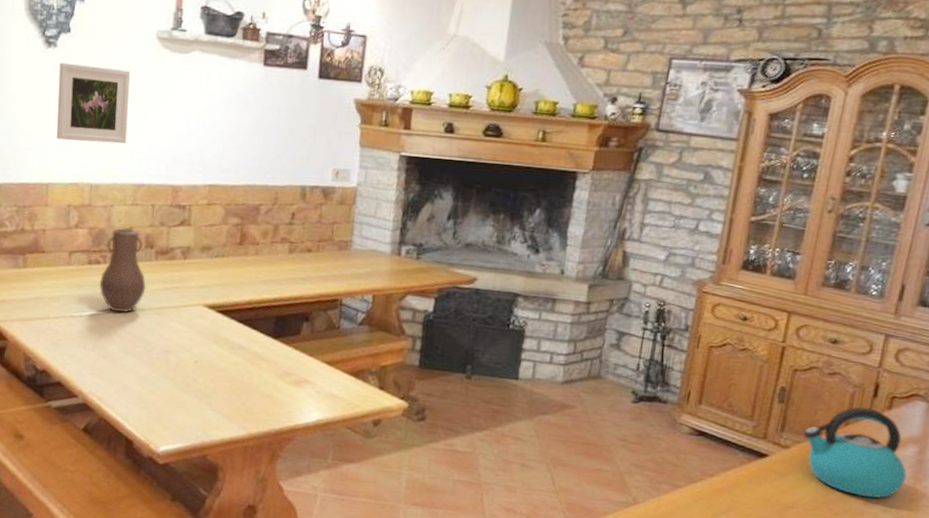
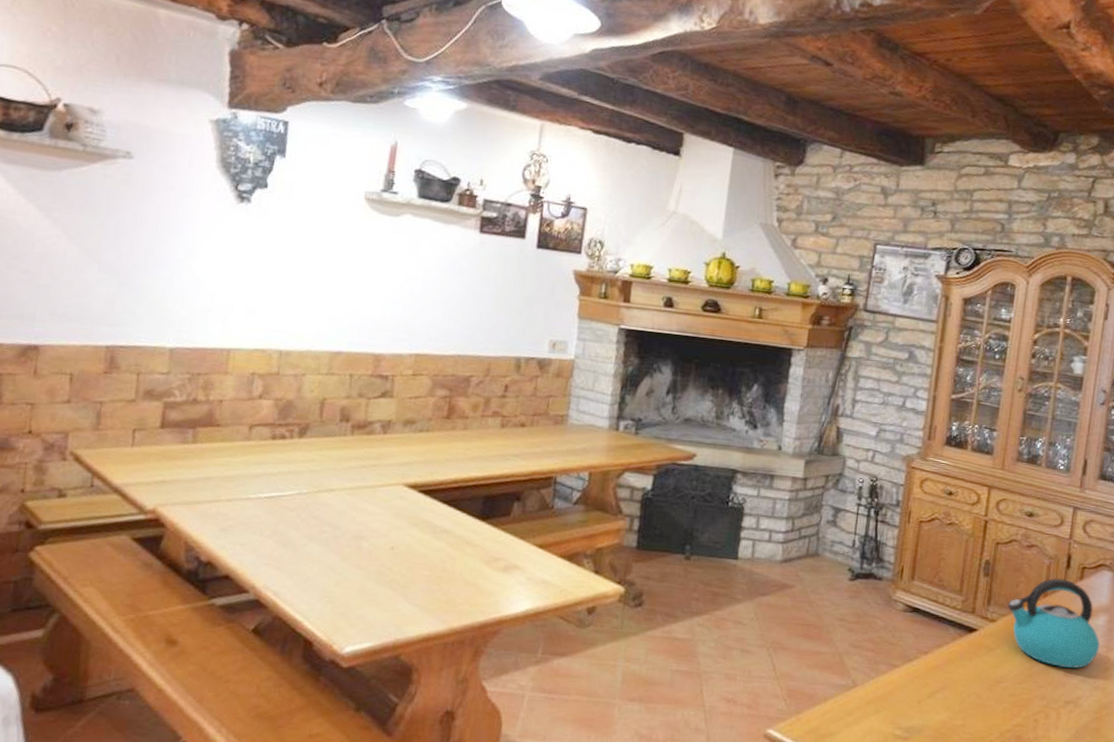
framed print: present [57,62,131,144] -> none [243,219,334,308]
vase: present [99,228,147,313] -> none [283,399,339,494]

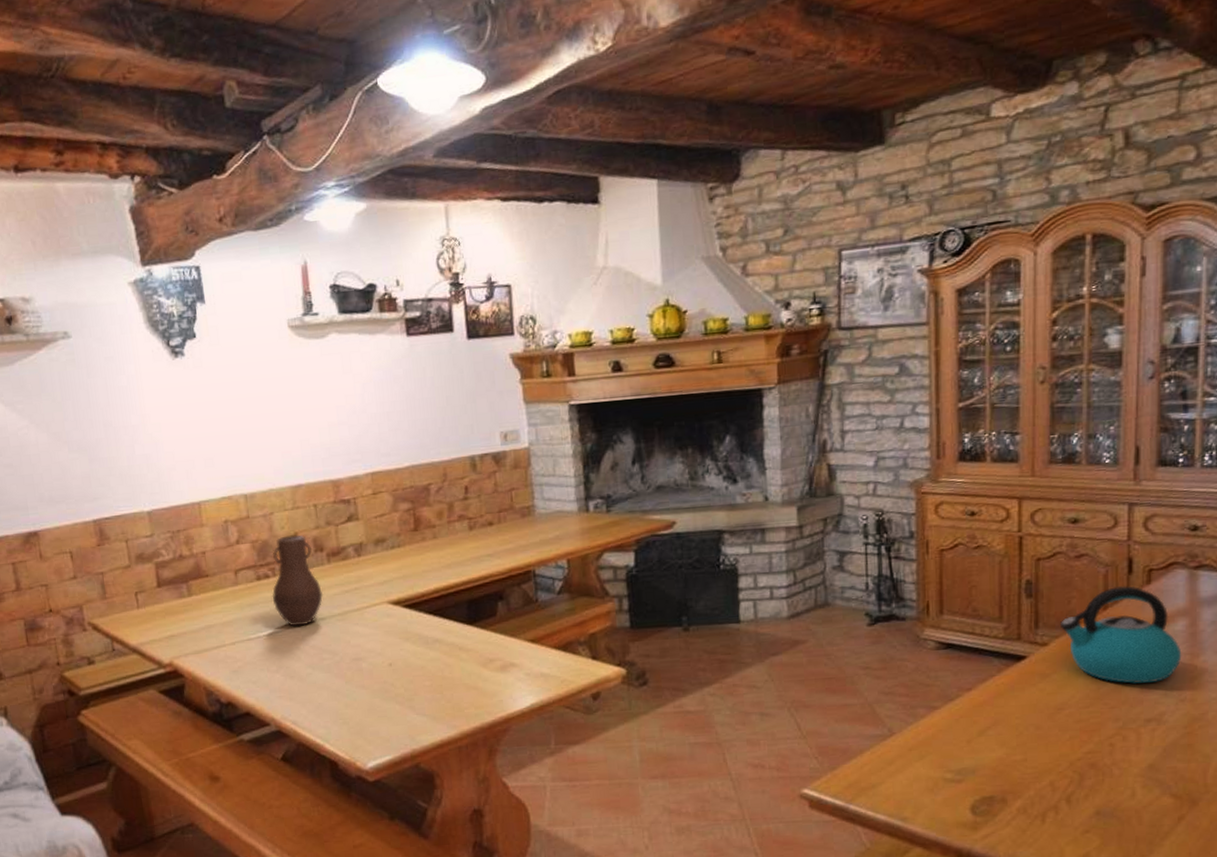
vase: none [283,399,339,494] -> present [272,535,324,627]

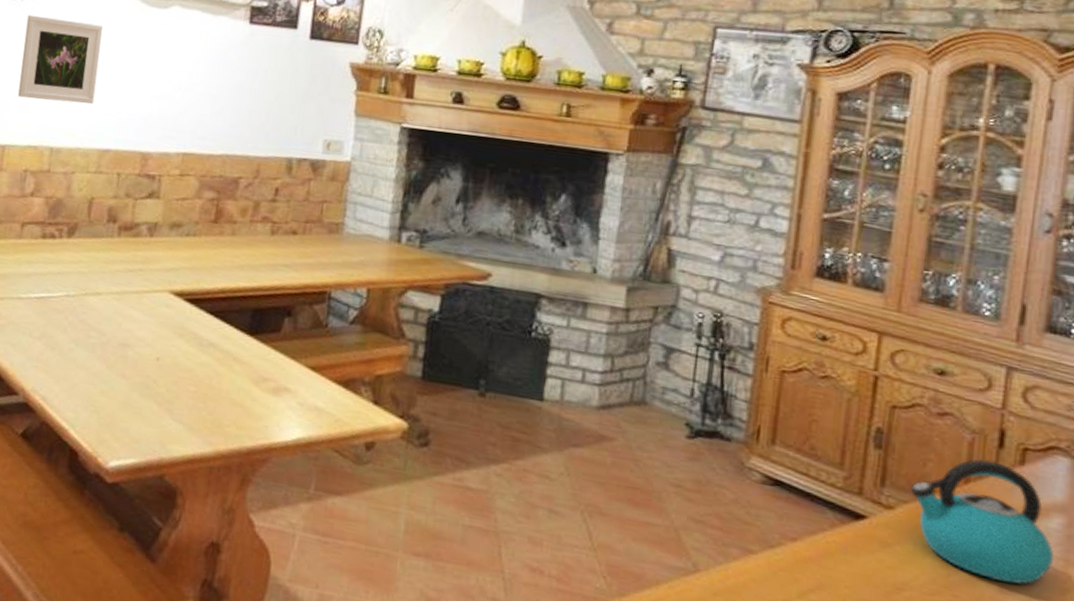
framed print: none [190,367,276,454] -> present [18,15,103,104]
vase: present [272,535,324,627] -> none [52,198,106,296]

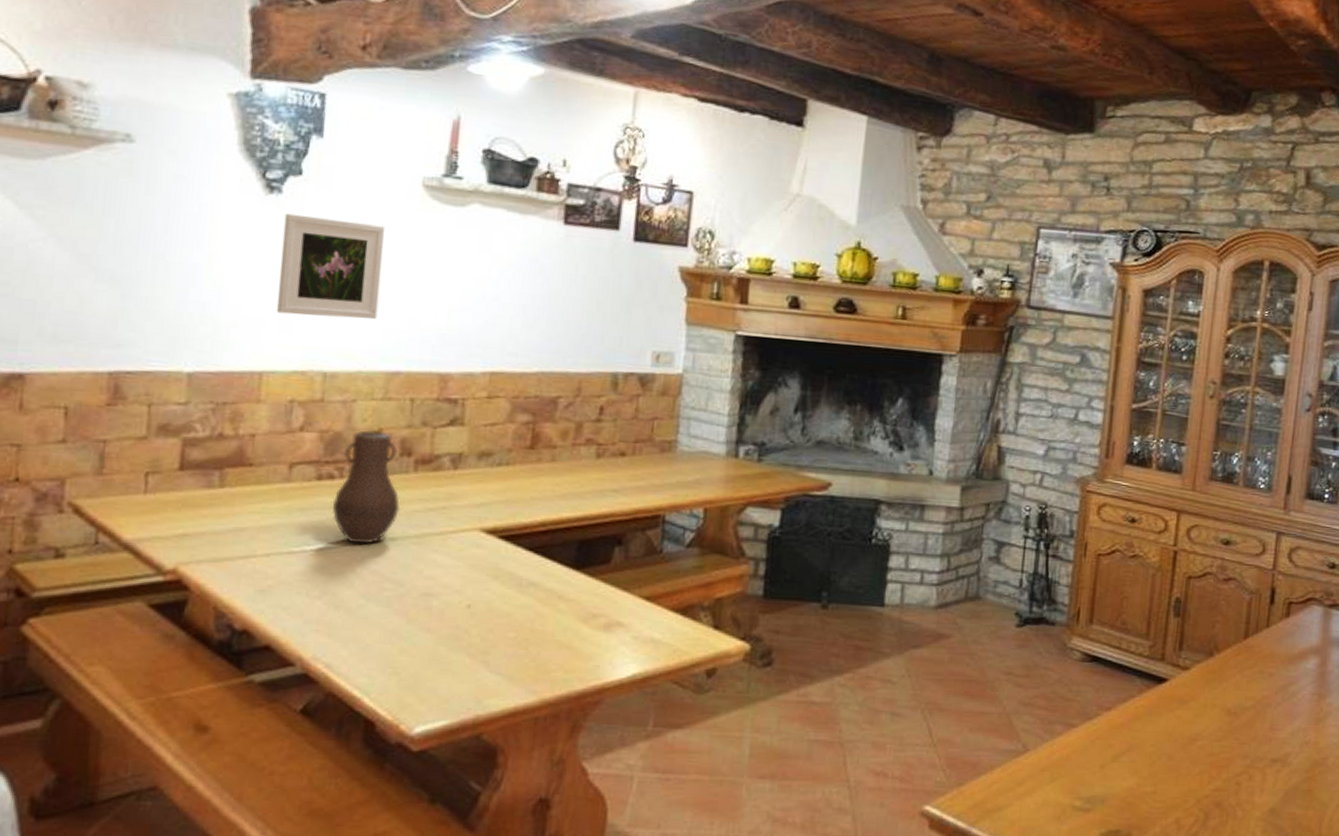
vase: none [52,198,106,296] -> present [332,430,401,544]
kettle: present [910,459,1055,585] -> none [1202,616,1311,721]

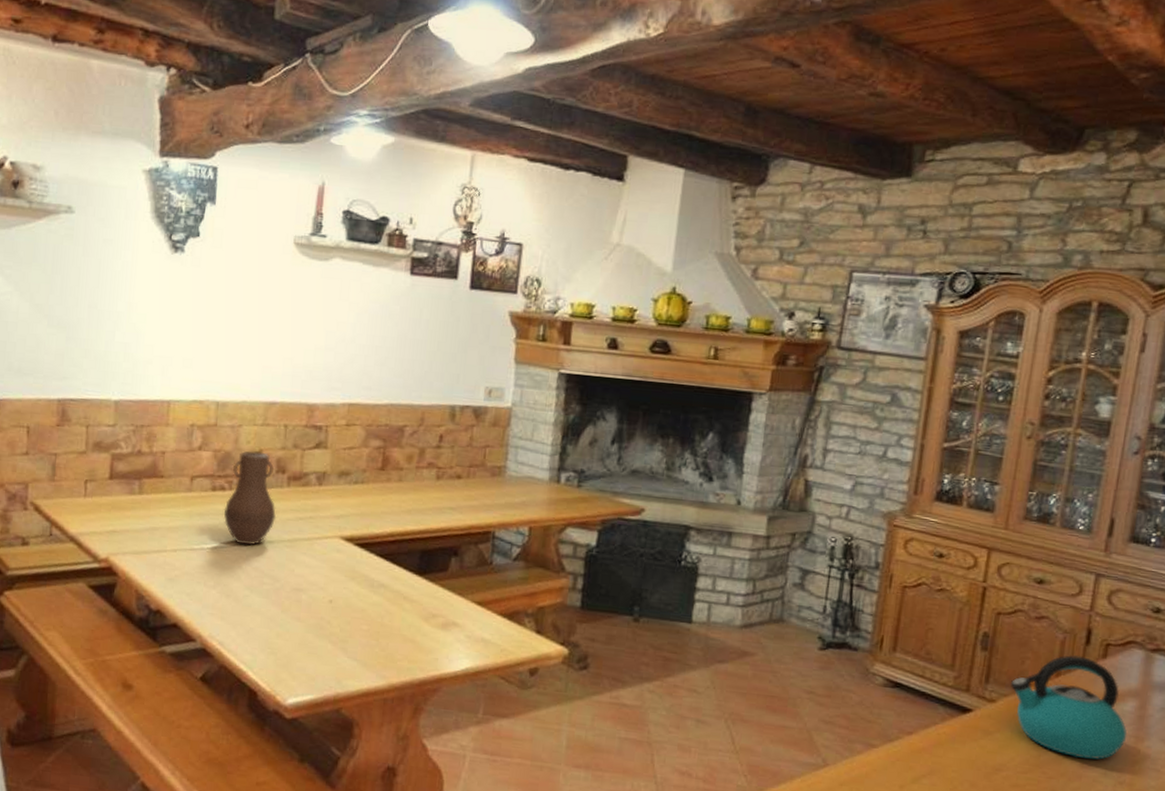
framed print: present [277,213,386,319] -> none [181,269,265,358]
kettle: none [1202,616,1311,721] -> present [1010,655,1128,760]

